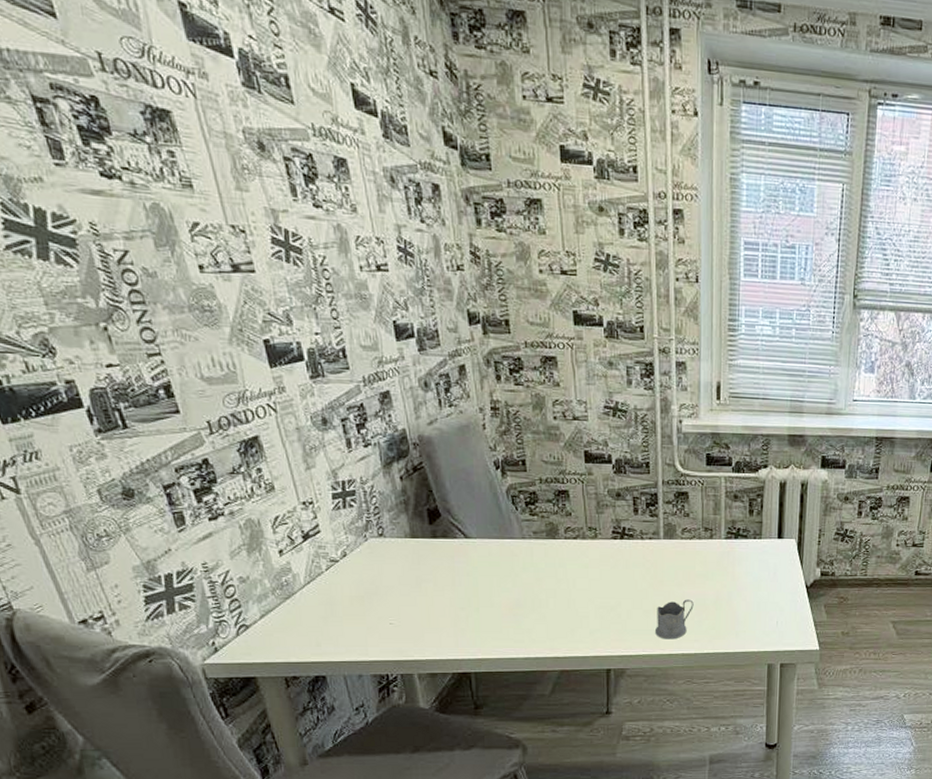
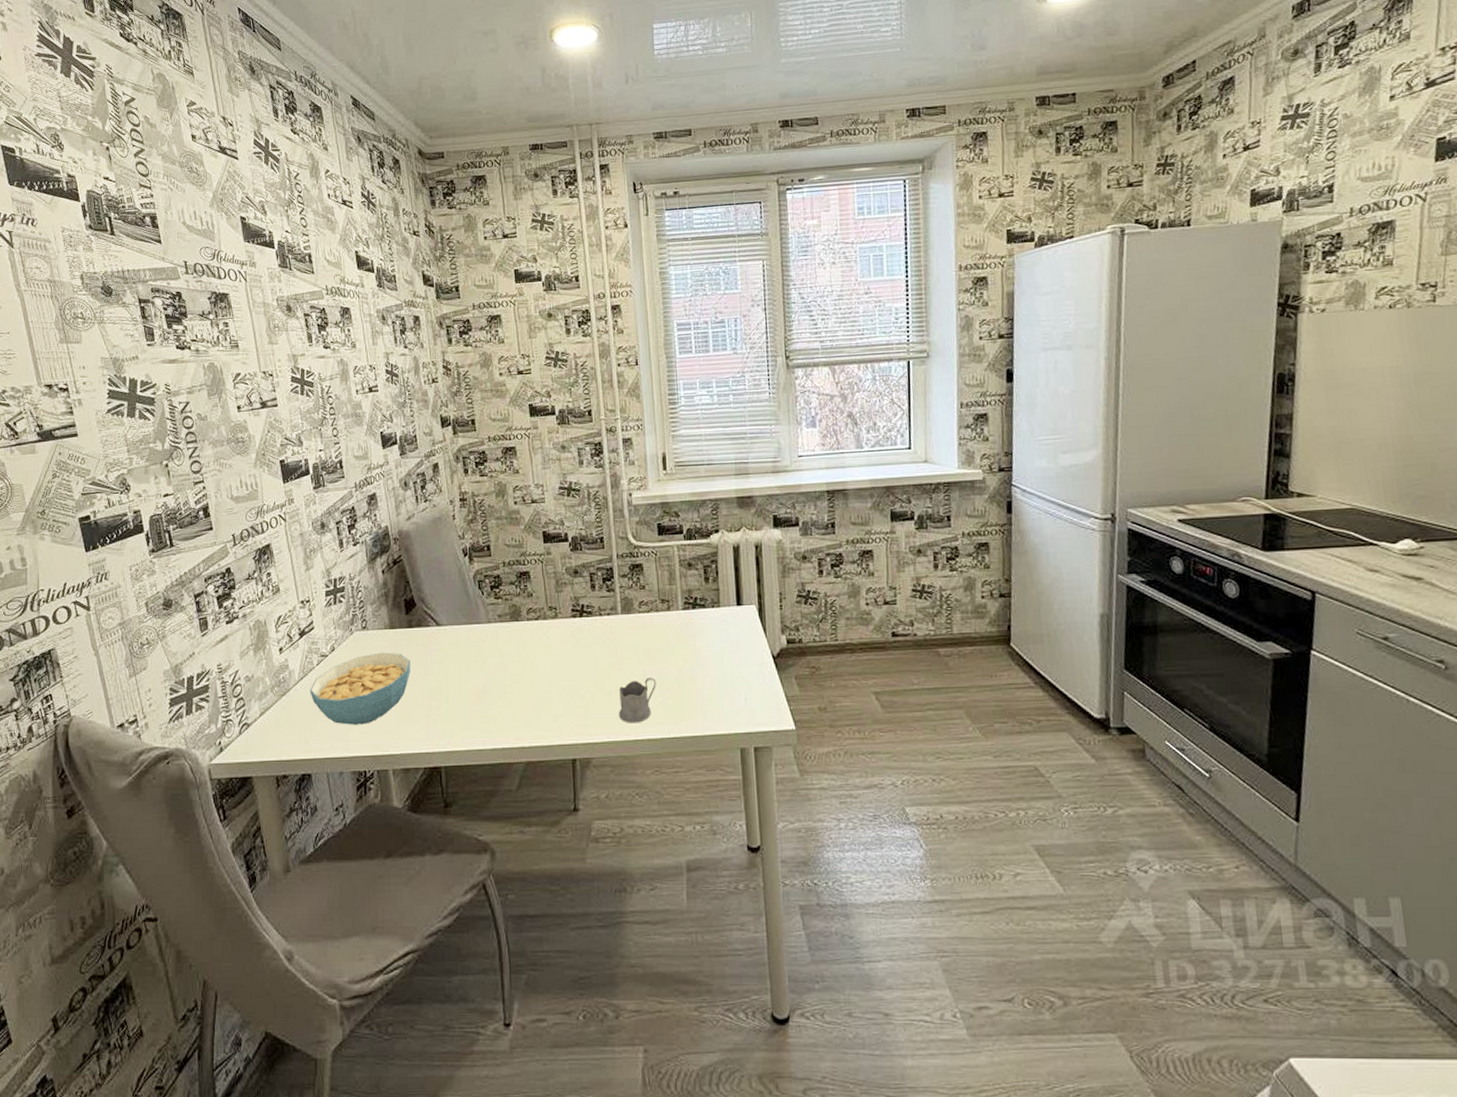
cereal bowl: none [319,561,436,631] -> present [310,652,410,725]

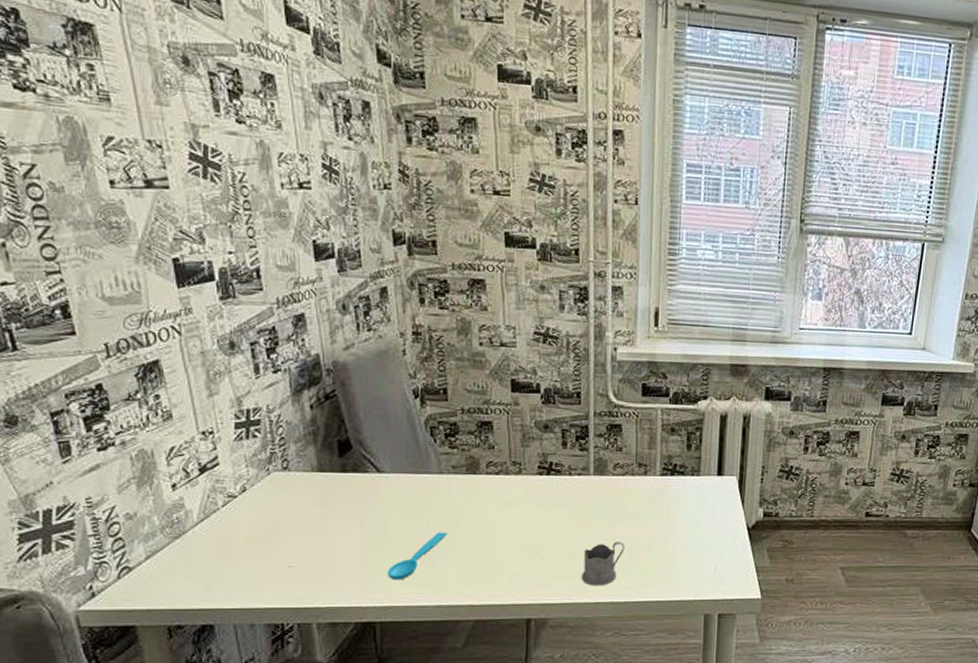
cereal bowl: present [310,652,410,725] -> none [212,497,343,575]
spoon: none [449,677,497,726] -> present [387,532,447,581]

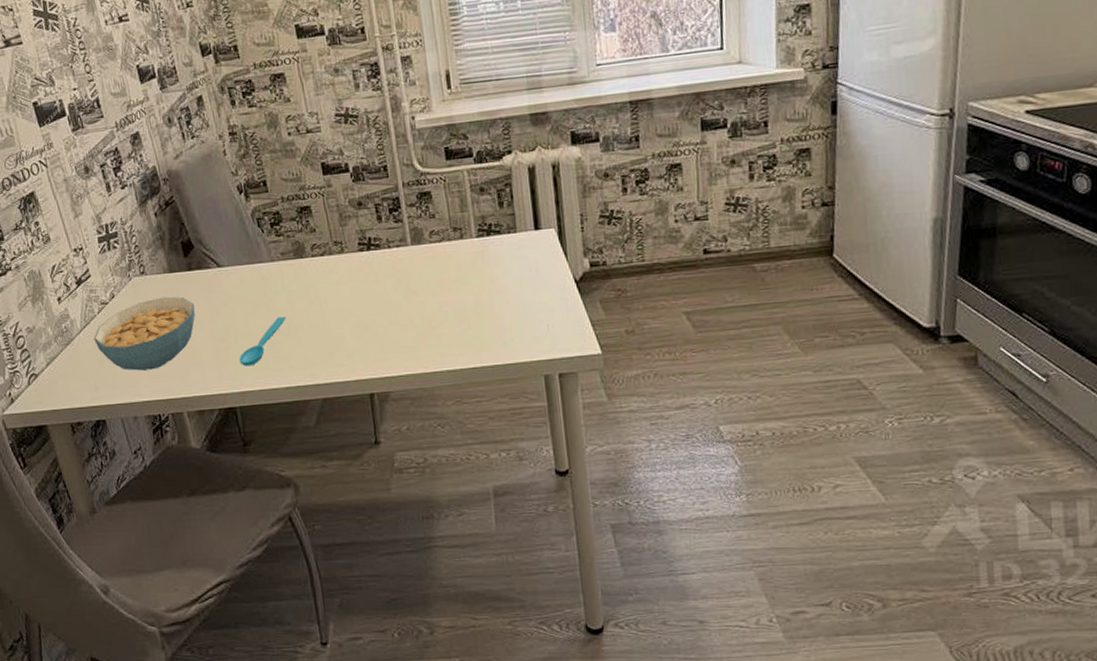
cereal bowl: none [212,497,343,575] -> present [94,296,195,371]
tea glass holder: present [582,541,625,586] -> none [414,308,453,356]

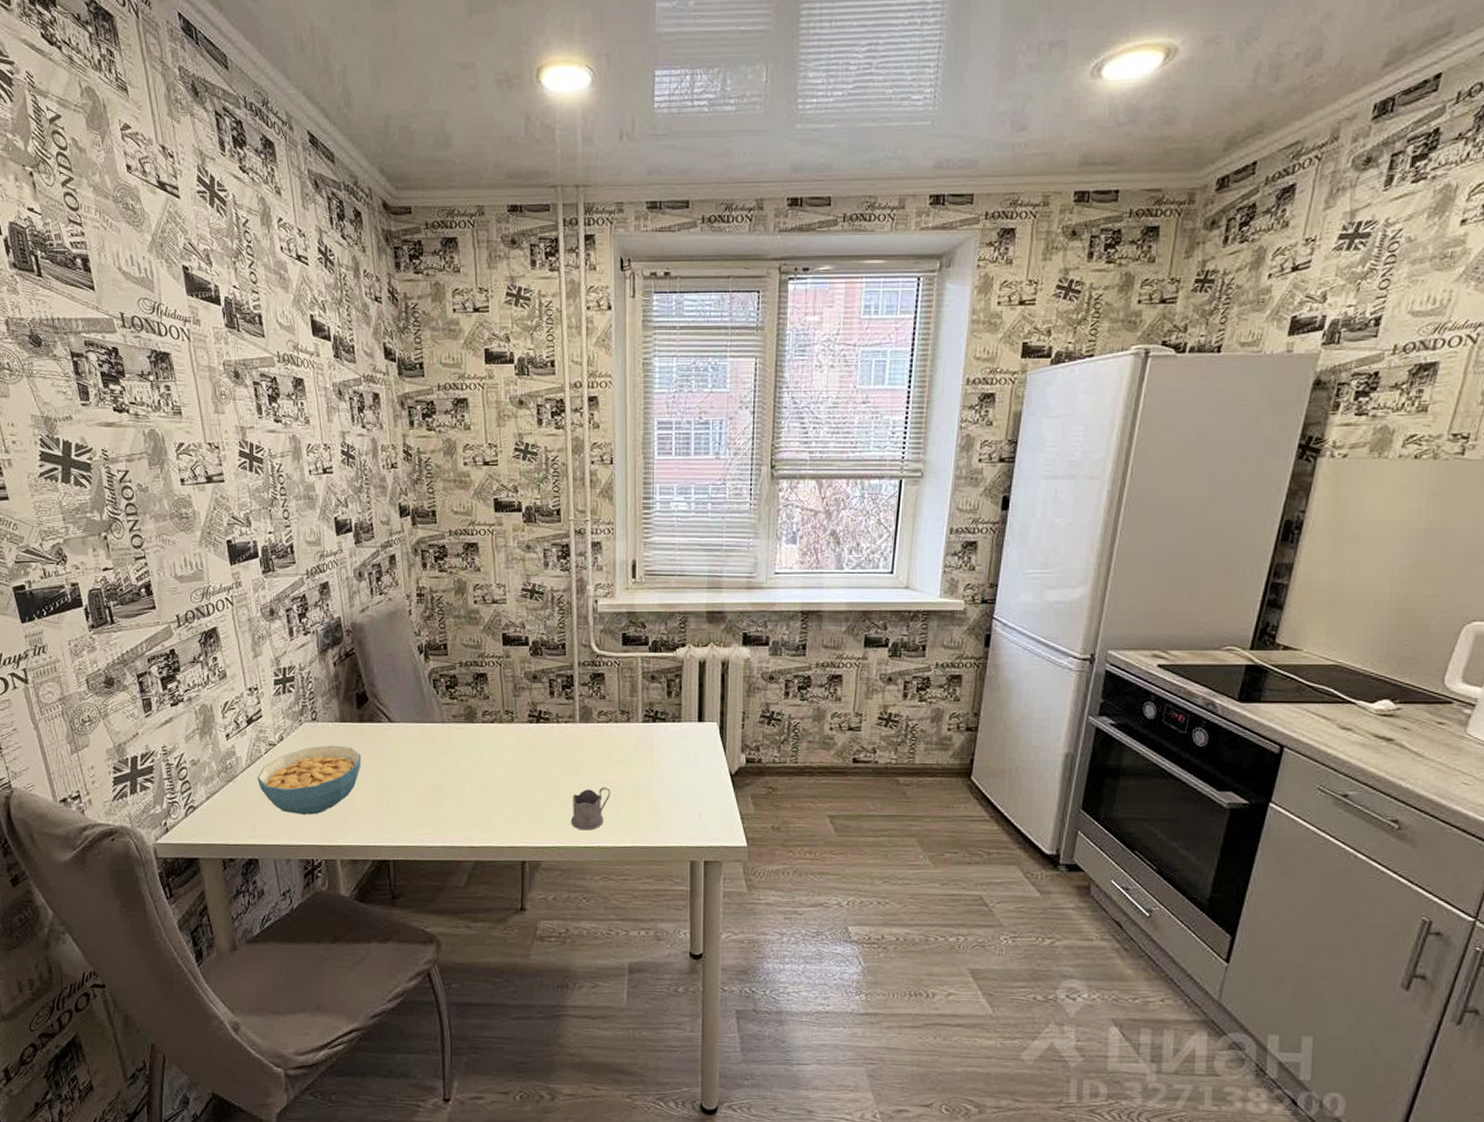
spoon: present [239,316,286,367] -> none [398,777,449,822]
tea glass holder: none [414,308,453,356] -> present [571,787,611,831]

